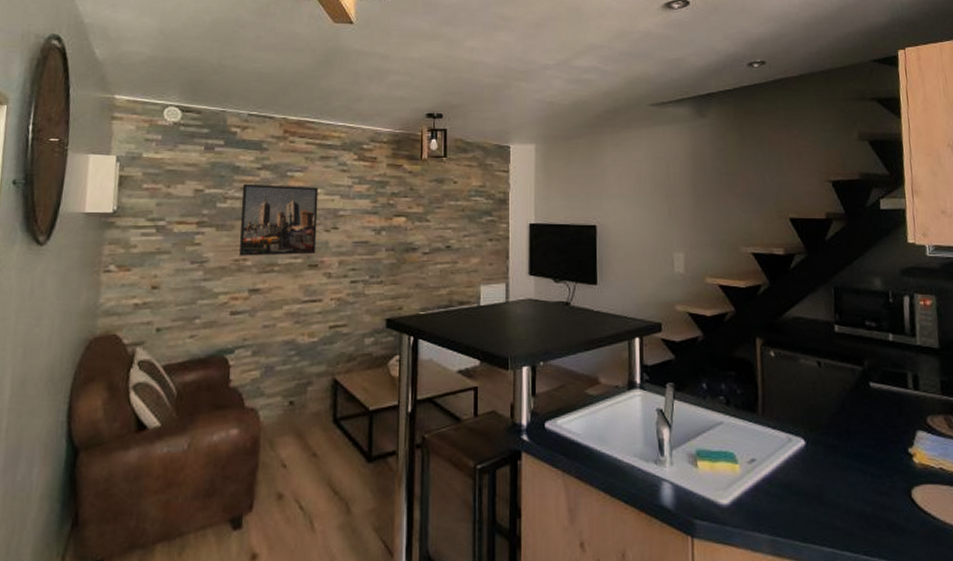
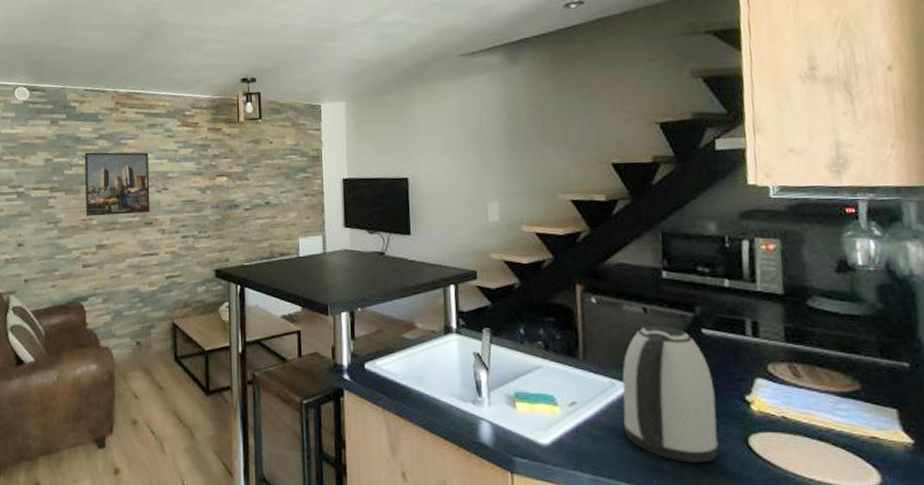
kettle: none [798,378,885,518] -> present [622,324,718,463]

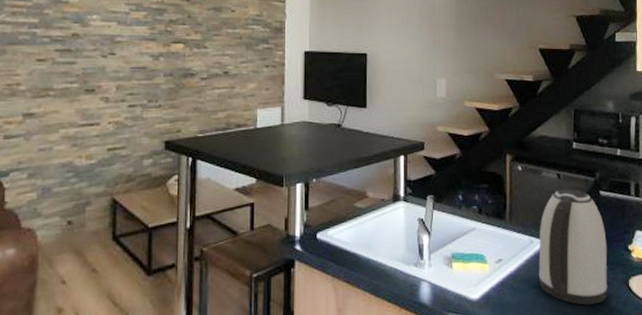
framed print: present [84,152,150,216] -> none [11,8,95,81]

